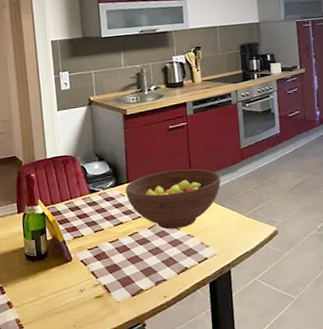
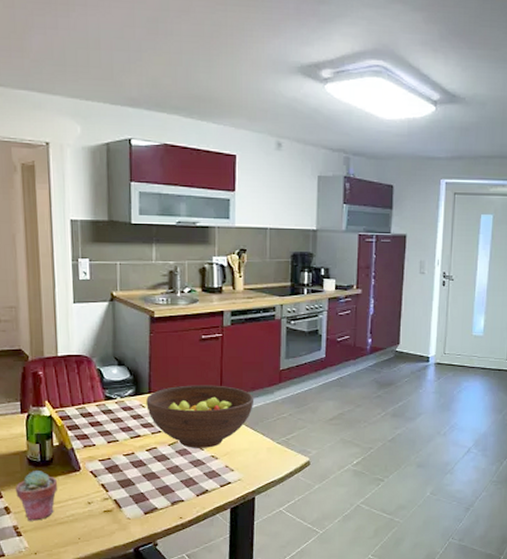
potted succulent: none [15,264,54,314] -> present [15,471,58,521]

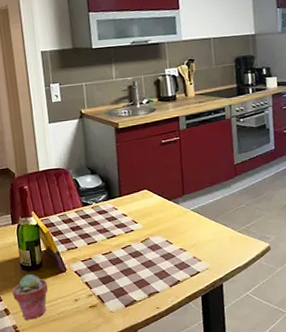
fruit bowl: present [146,385,255,448] -> none [118,183,214,243]

